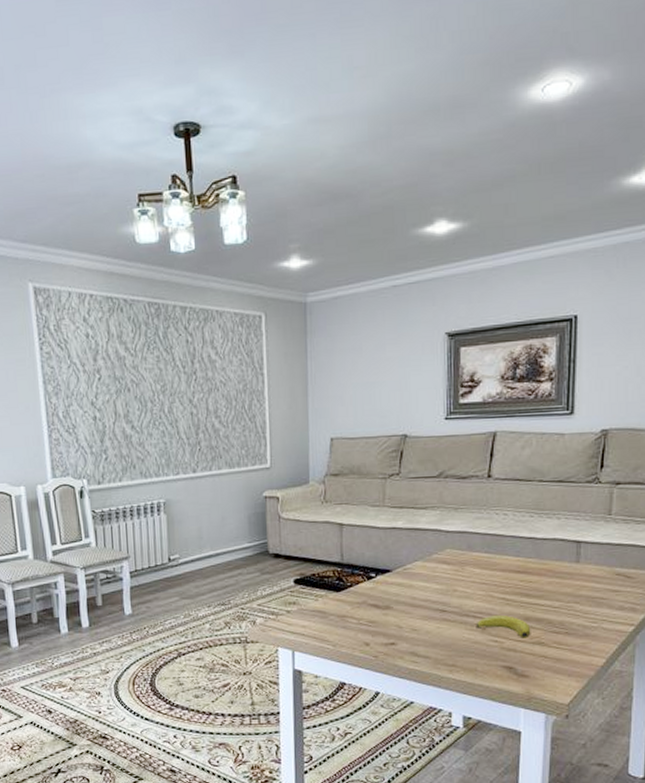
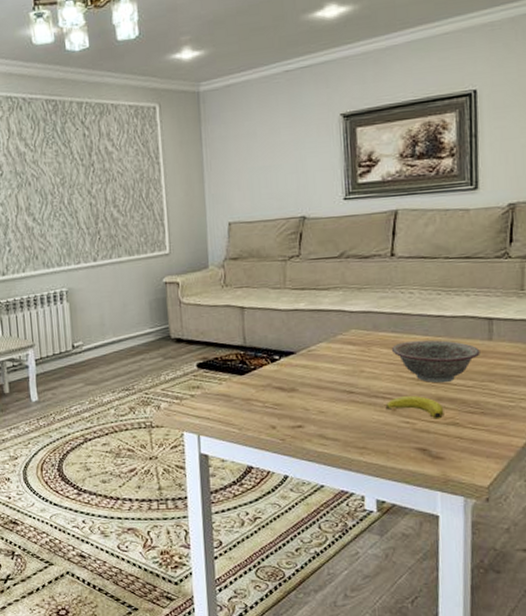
decorative bowl: none [483,561,568,604] -> present [391,339,480,383]

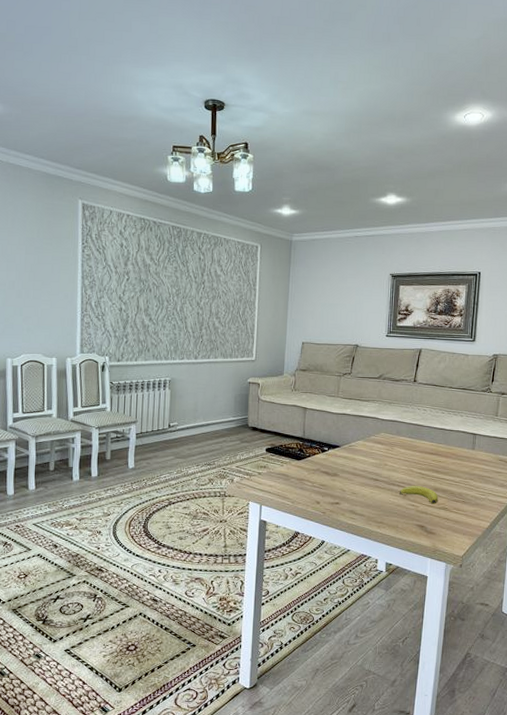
decorative bowl: present [391,339,480,383] -> none [407,445,466,478]

